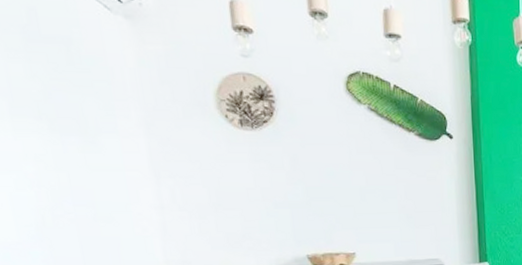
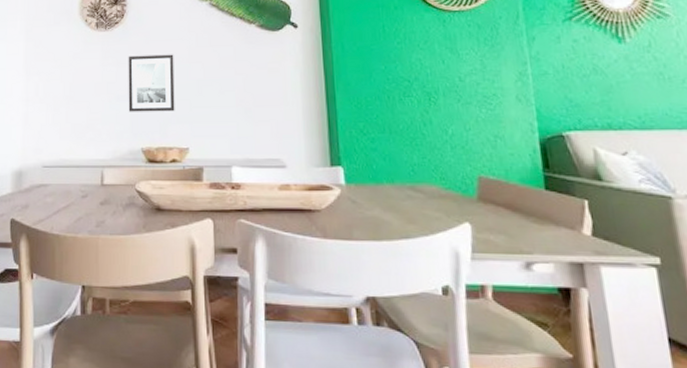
wall art: none [282,159,339,220] -> present [128,54,175,112]

